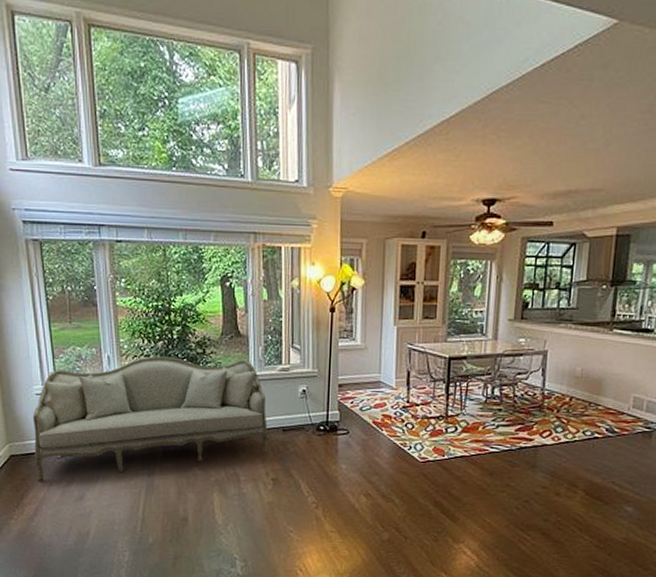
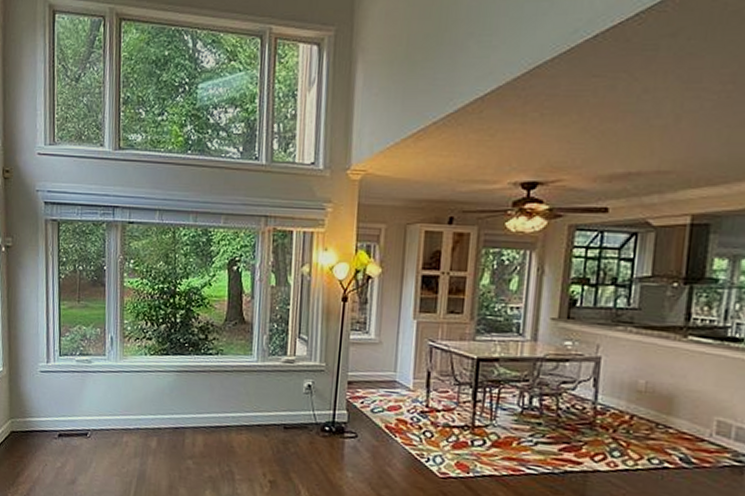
sofa: present [32,356,267,482] -> none [32,339,268,462]

